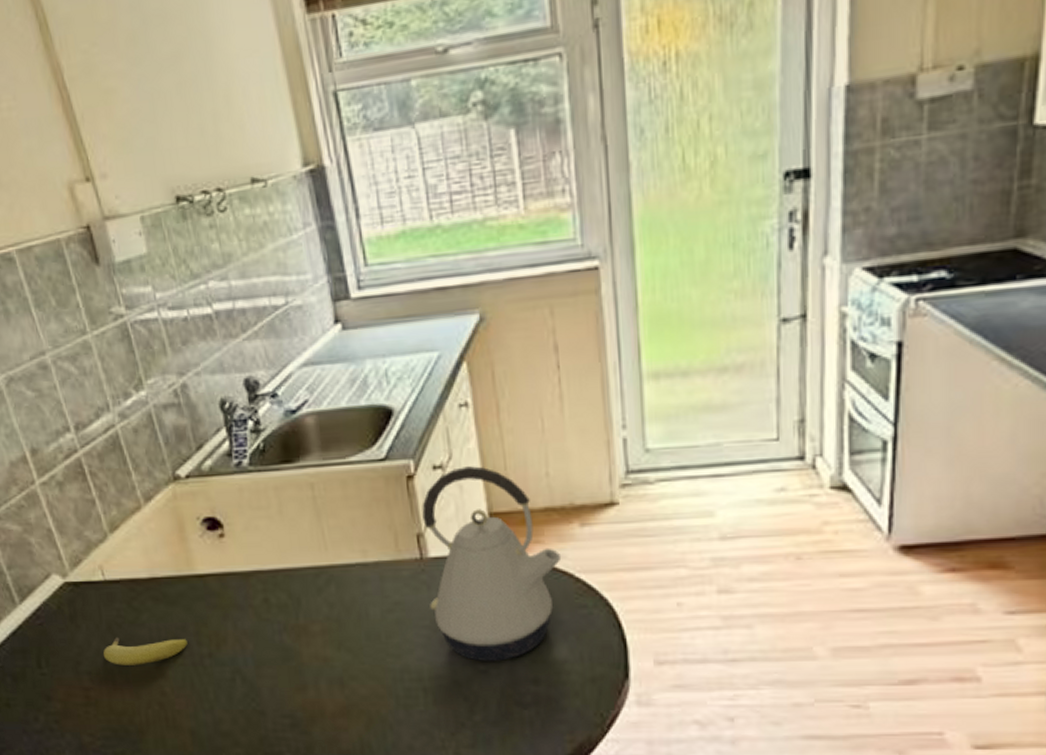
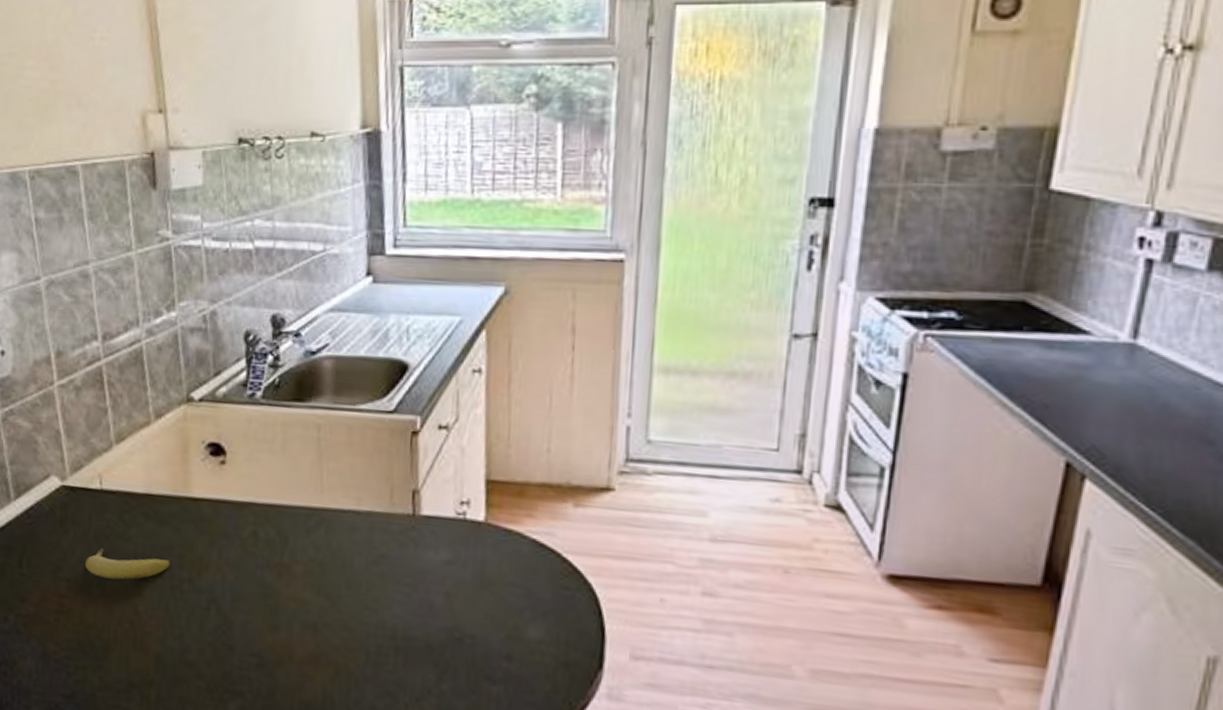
kettle: present [422,466,562,661] -> none [414,430,552,632]

